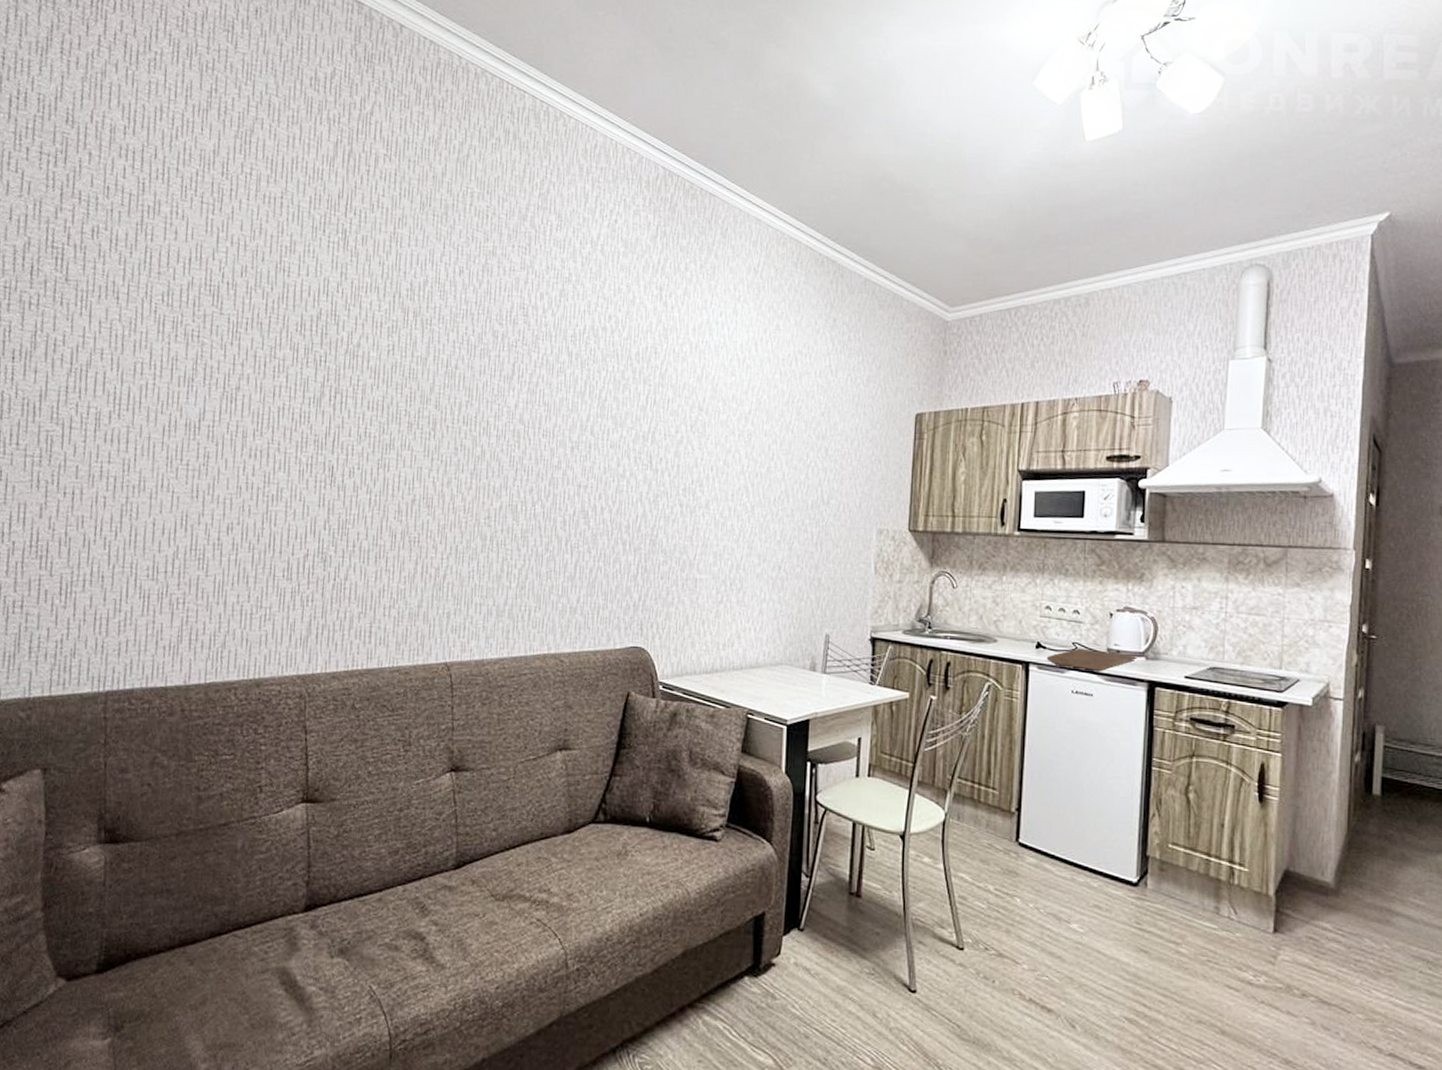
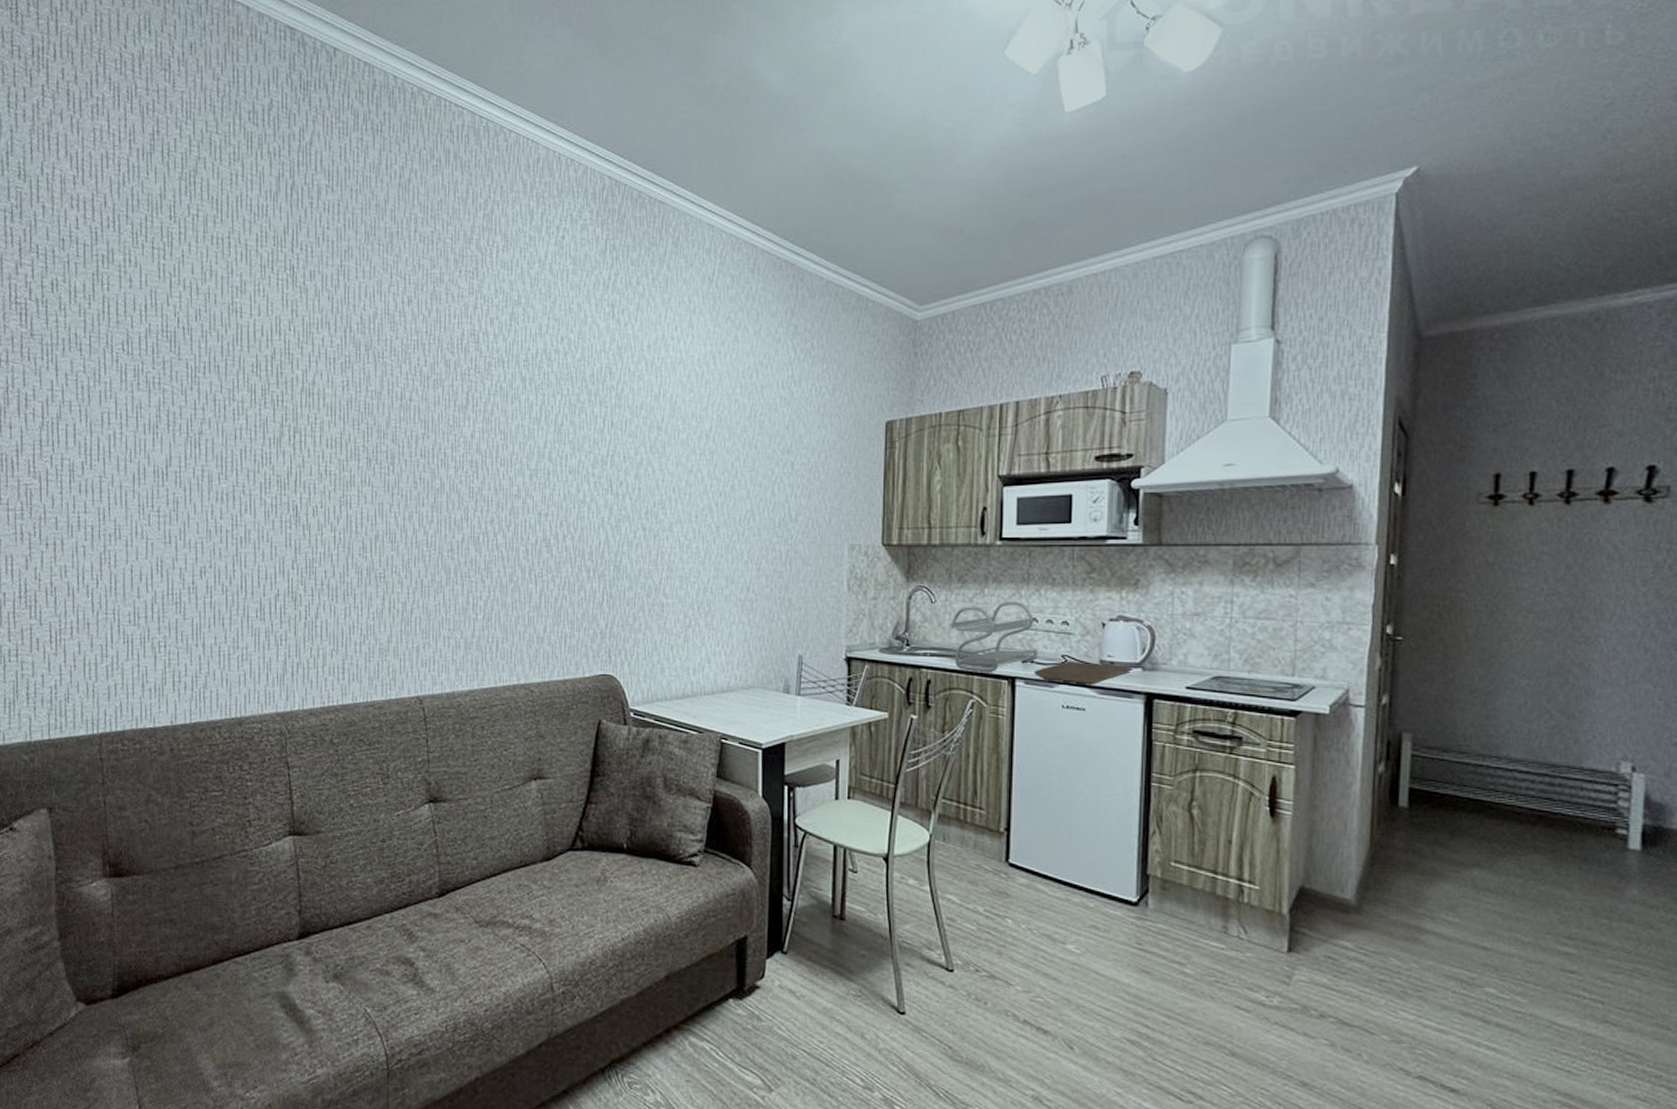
dish rack: none [969,589,1051,657] -> present [950,601,1038,673]

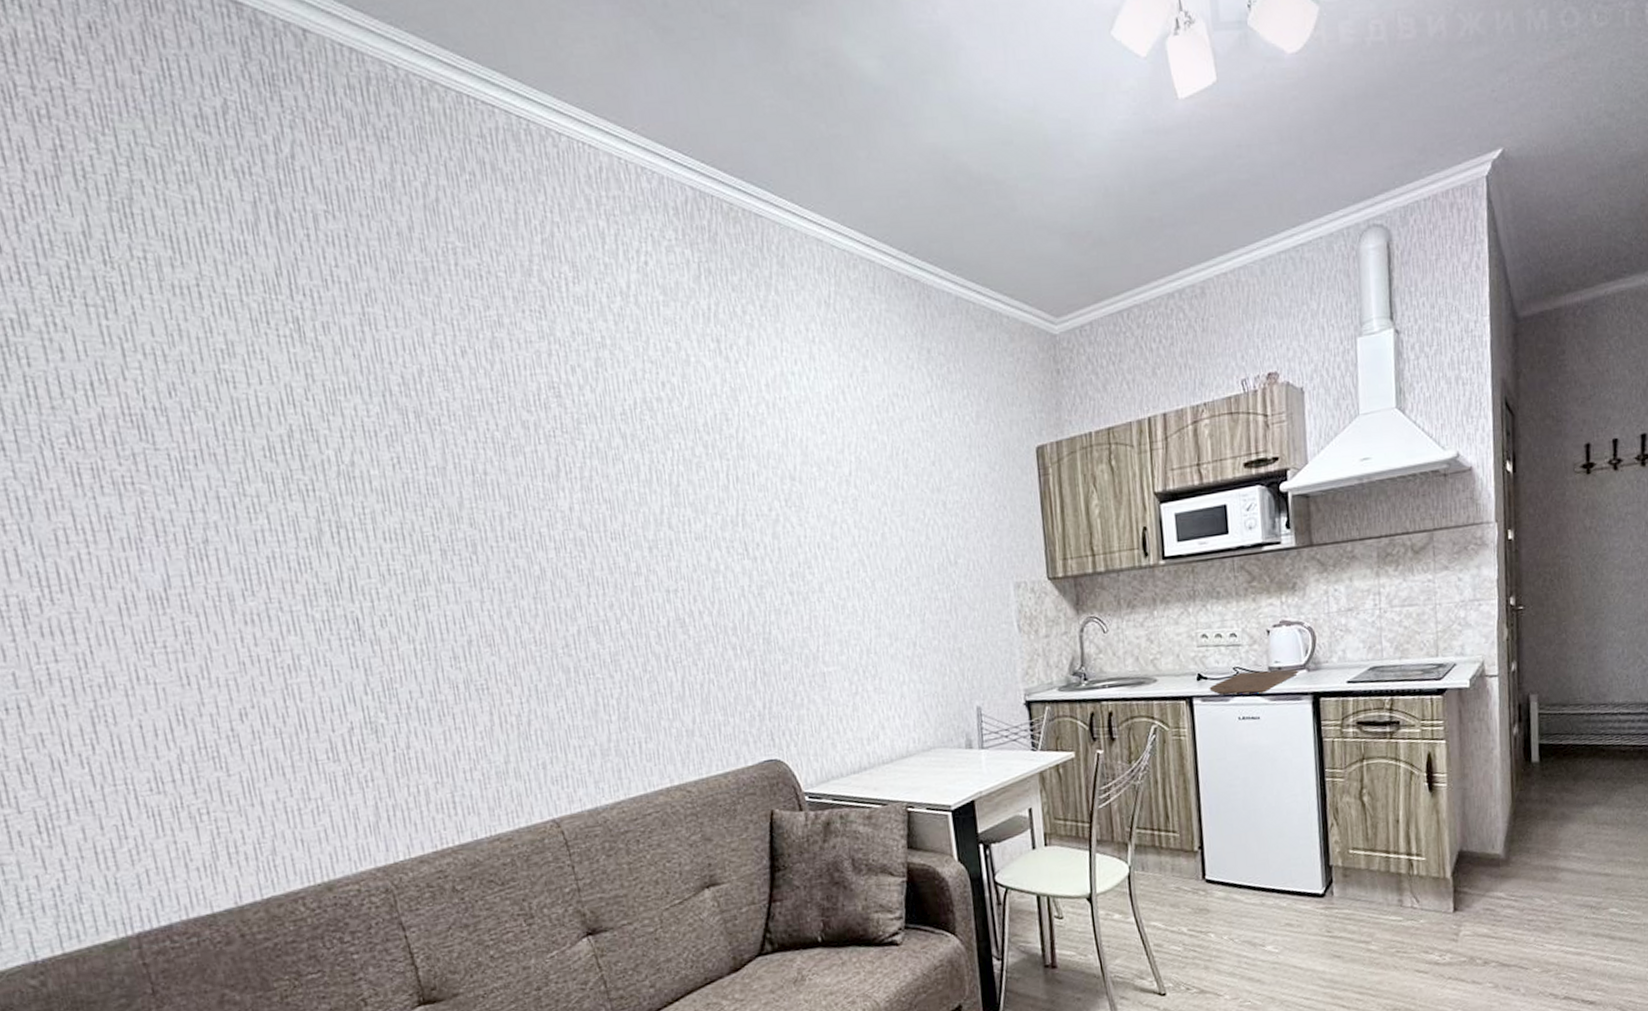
dish rack: present [950,601,1038,673] -> none [1124,620,1211,697]

